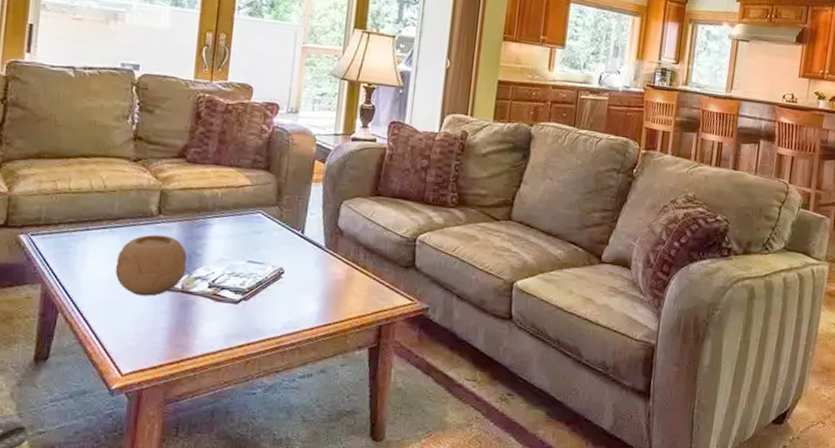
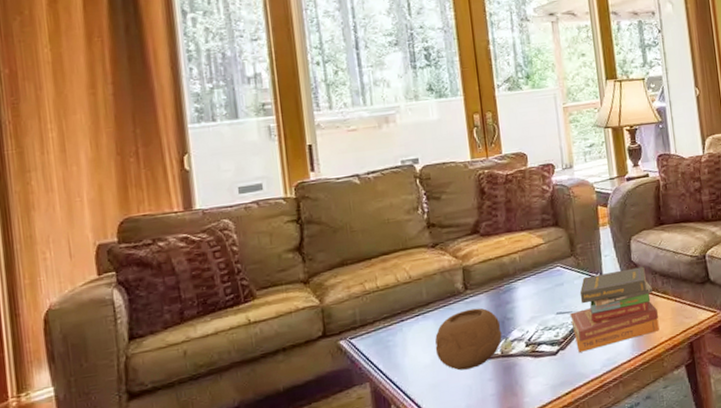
books: none [260,230,354,308] -> present [570,266,660,353]

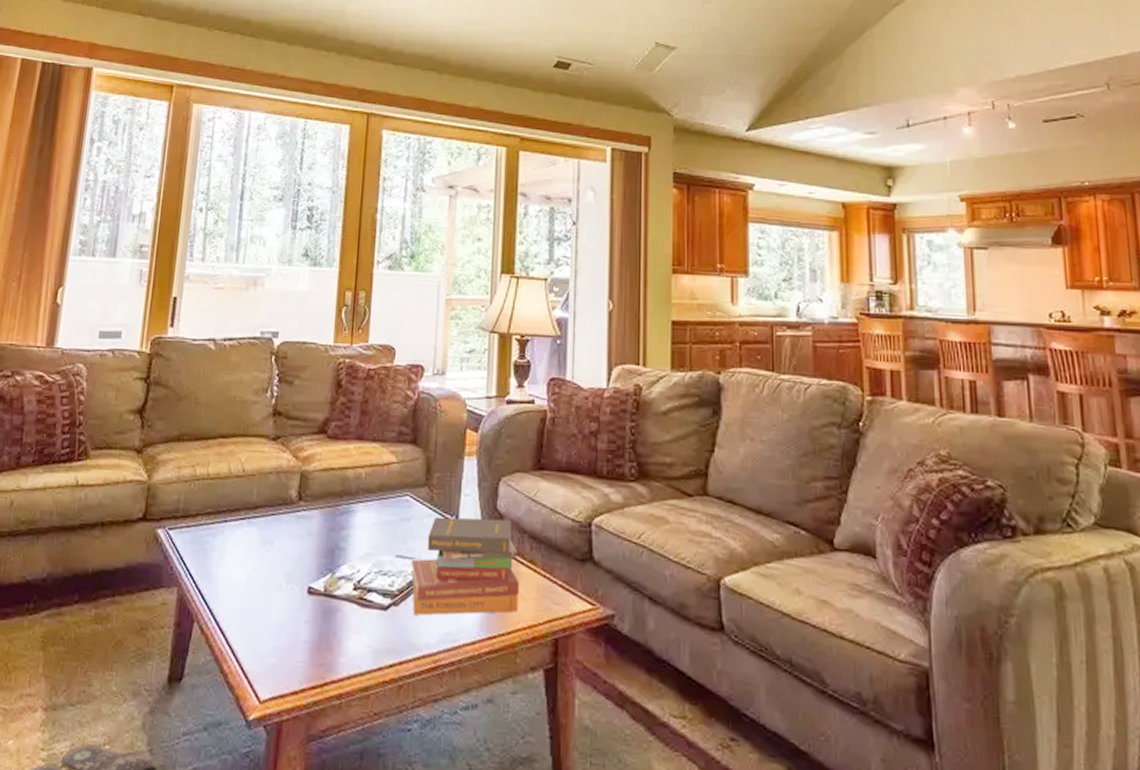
decorative bowl: present [435,308,502,371] -> none [253,525,330,601]

